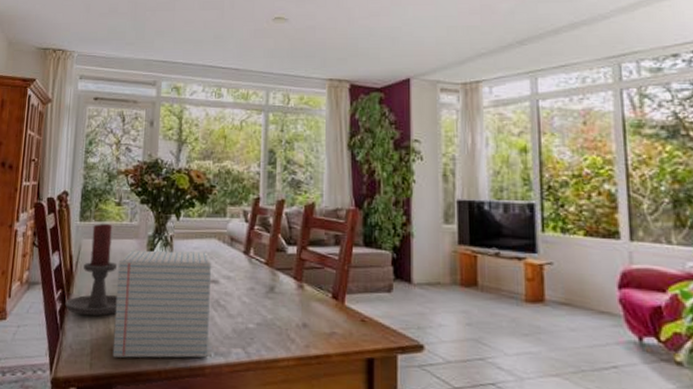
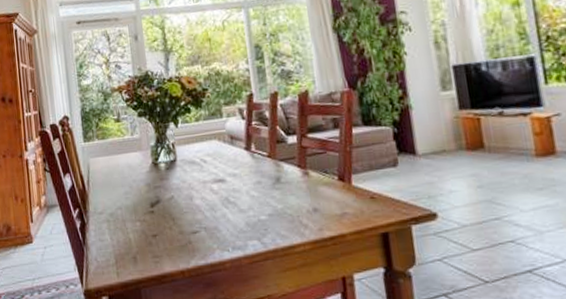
candle holder: present [65,223,117,316] -> none [84,140,133,230]
notepad: present [112,250,211,358] -> none [126,154,226,264]

